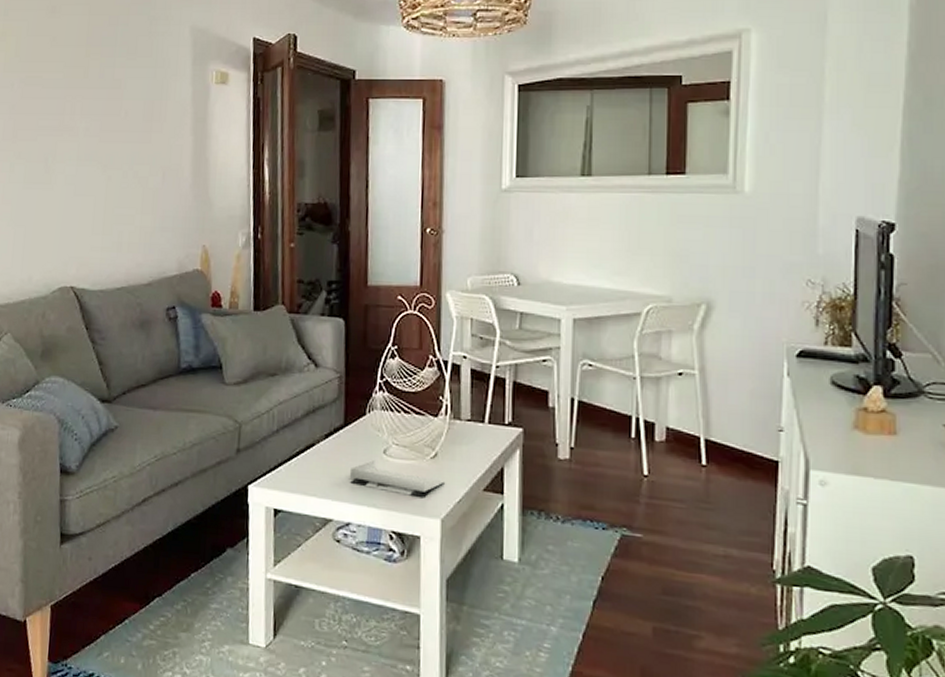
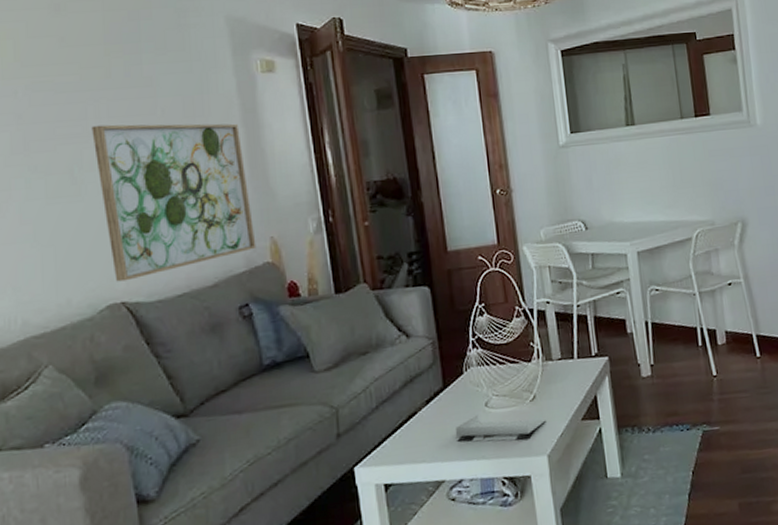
wall art: none [66,121,190,268] -> present [91,123,257,282]

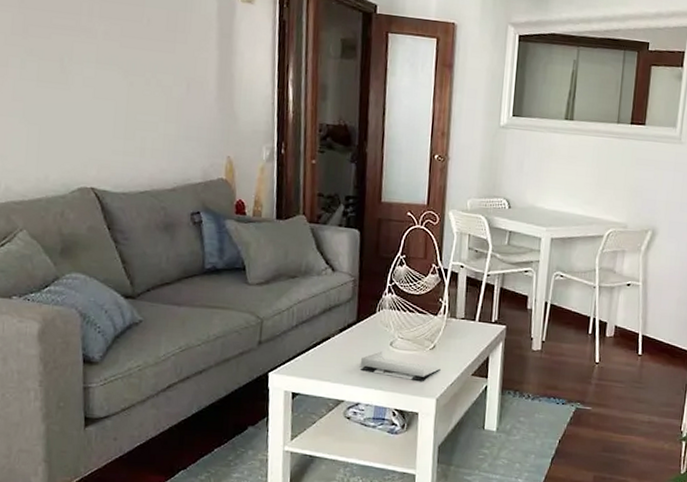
wall art: present [91,123,257,282] -> none [83,22,214,170]

